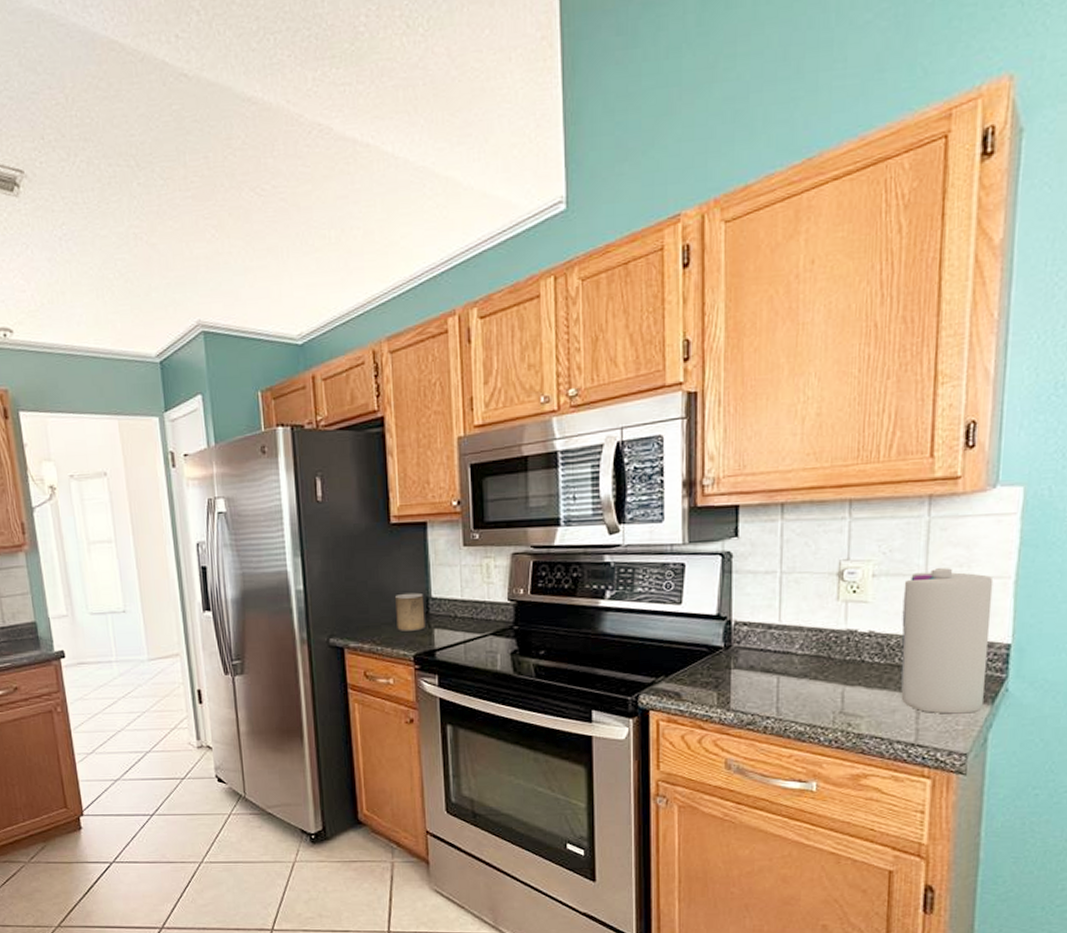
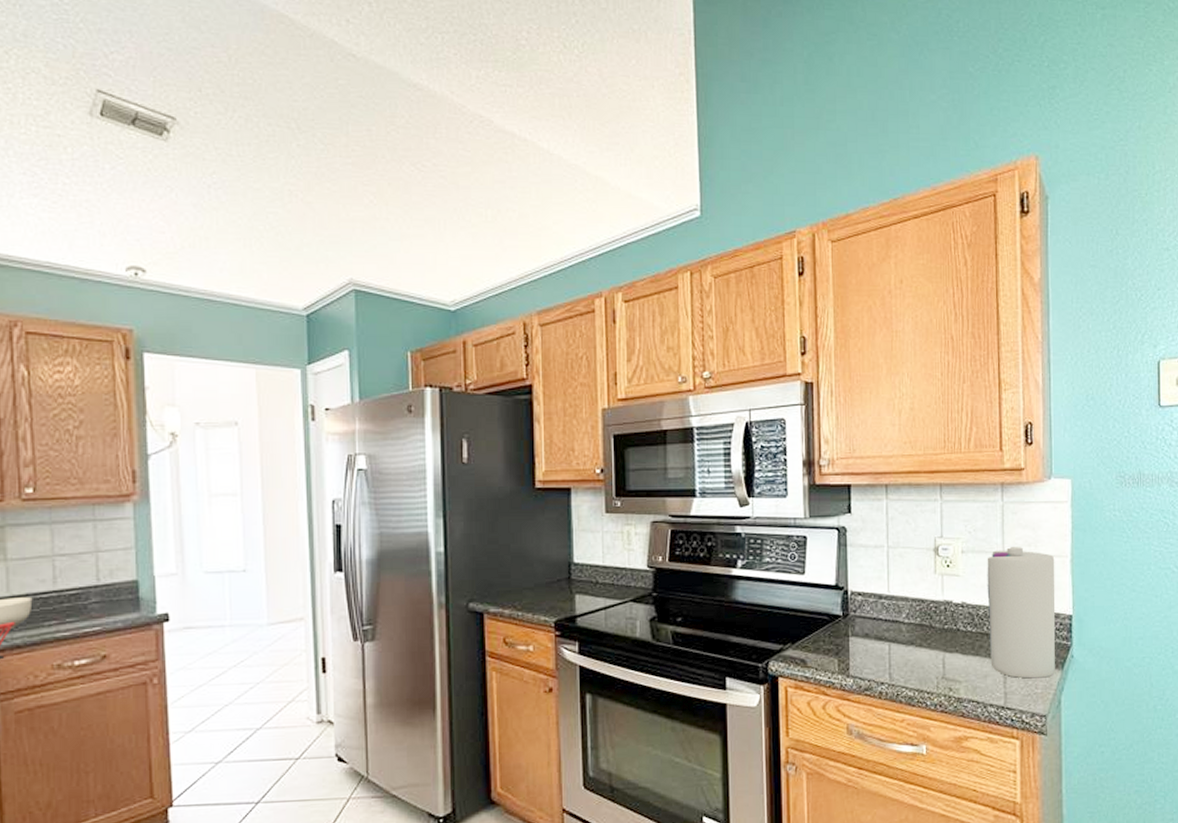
tin can: present [394,592,426,632] -> none [537,557,567,598]

